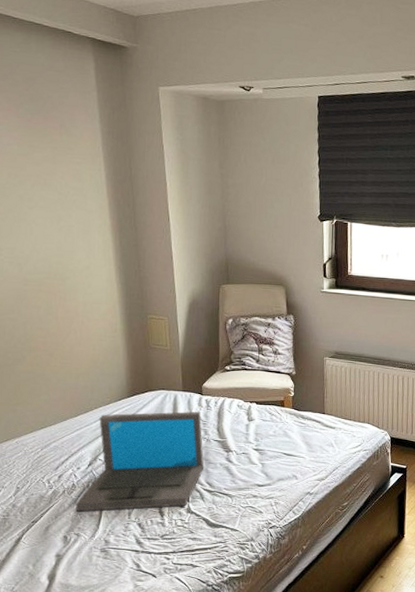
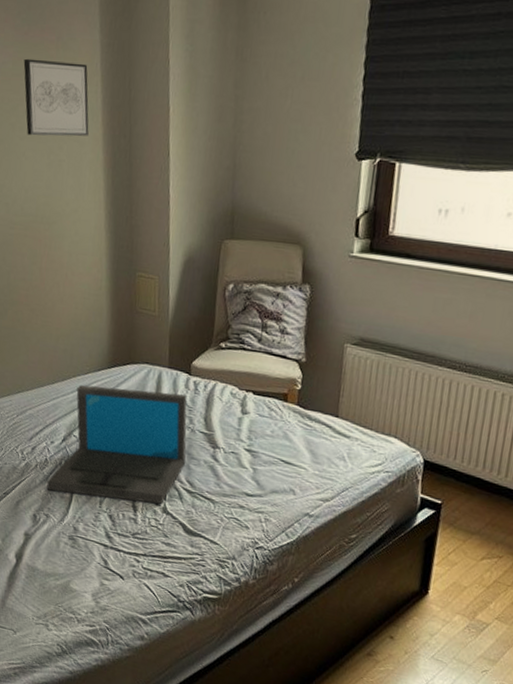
wall art: none [28,141,95,206] -> present [23,58,89,137]

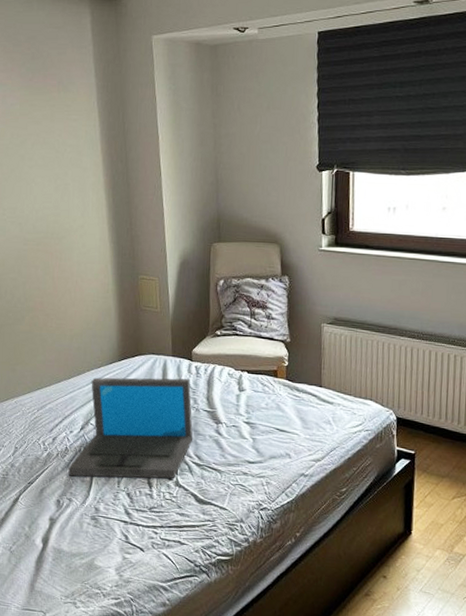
wall art: present [23,58,89,137] -> none [29,100,90,165]

